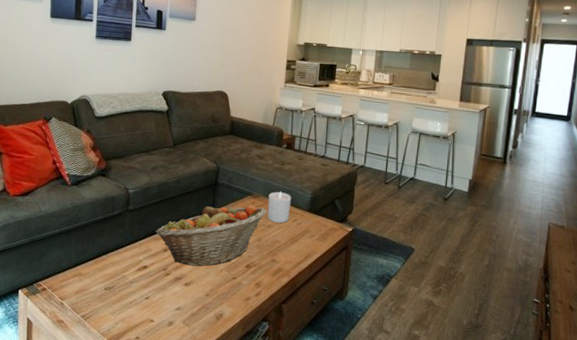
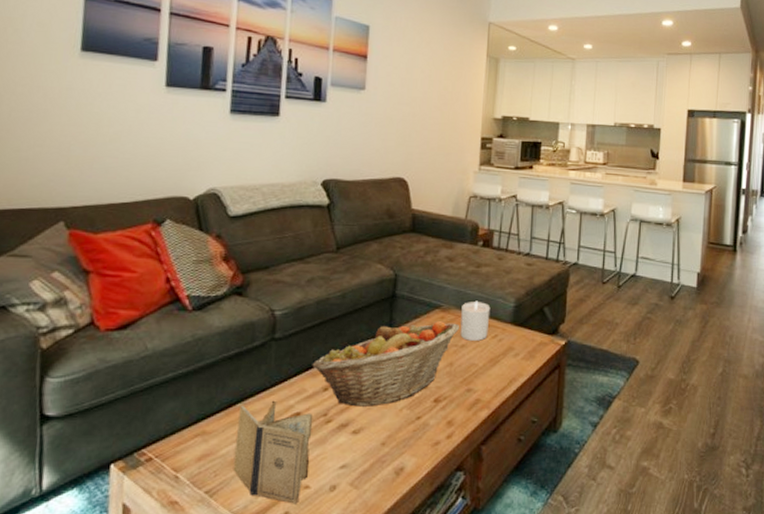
book: none [100,255,156,332] -> present [233,400,314,504]

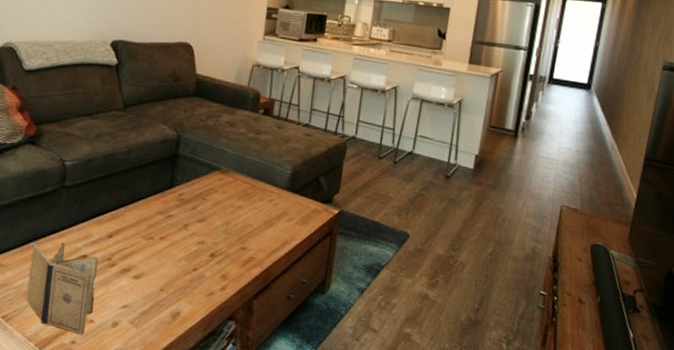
fruit basket: present [312,321,459,407] -> none [98,182,237,256]
candle: present [460,300,491,341] -> none [237,165,268,204]

